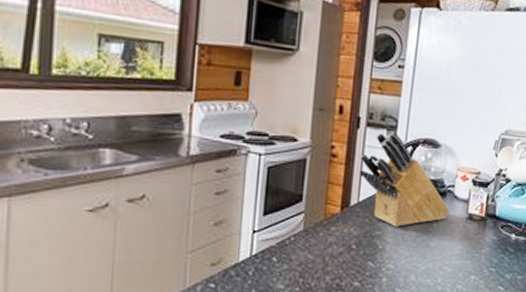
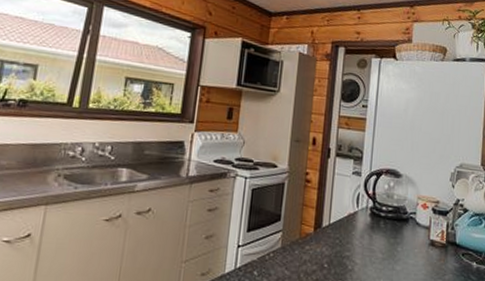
knife block: present [359,131,449,227] -> none [329,161,412,249]

